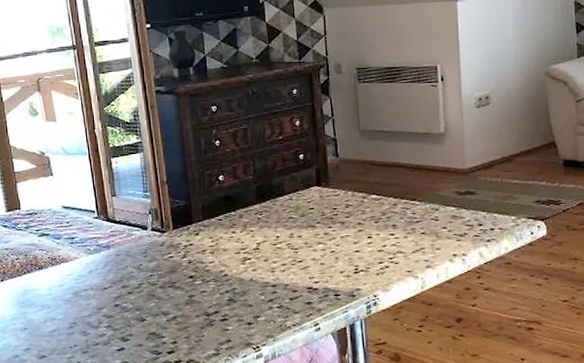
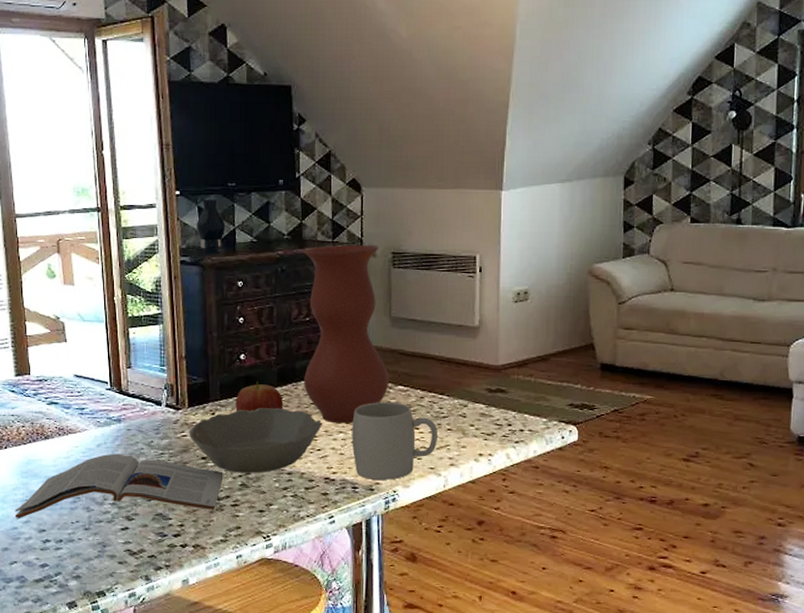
magazine: none [15,278,211,348] -> present [14,453,224,519]
bowl: none [176,223,302,289] -> present [190,407,322,473]
fruit: none [217,200,264,230] -> present [235,382,284,412]
vase: none [271,62,363,234] -> present [302,244,390,423]
mug: none [330,210,413,286] -> present [352,401,439,480]

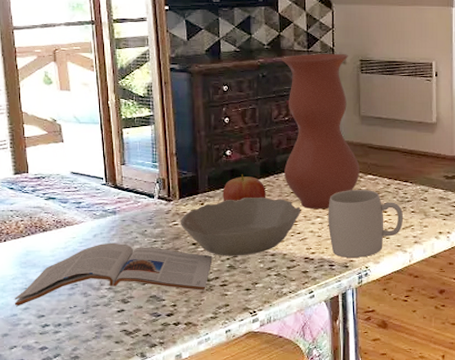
vase: present [196,200,226,255] -> none [184,14,211,63]

